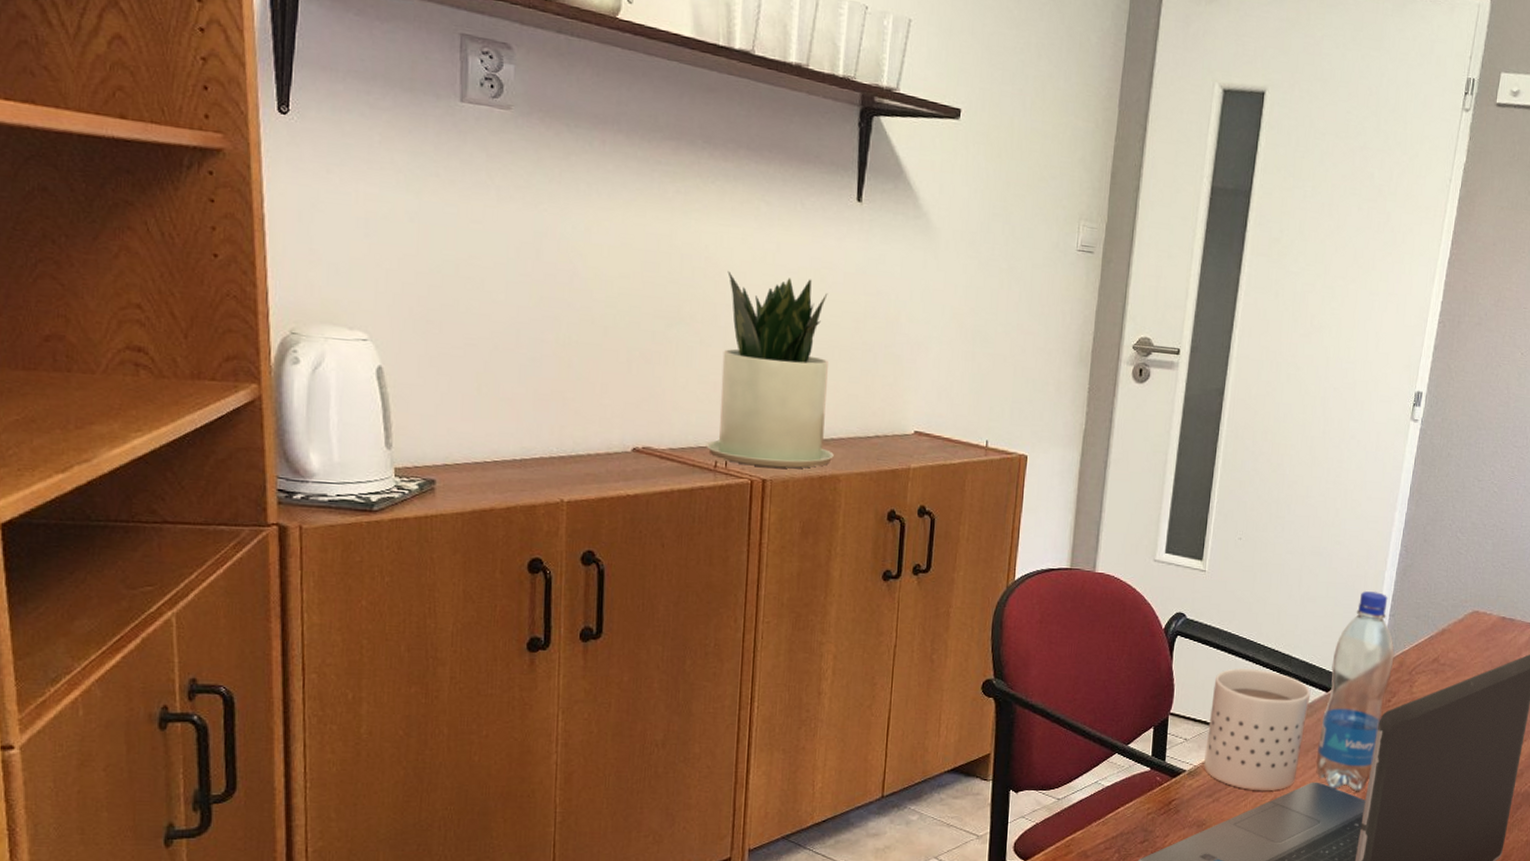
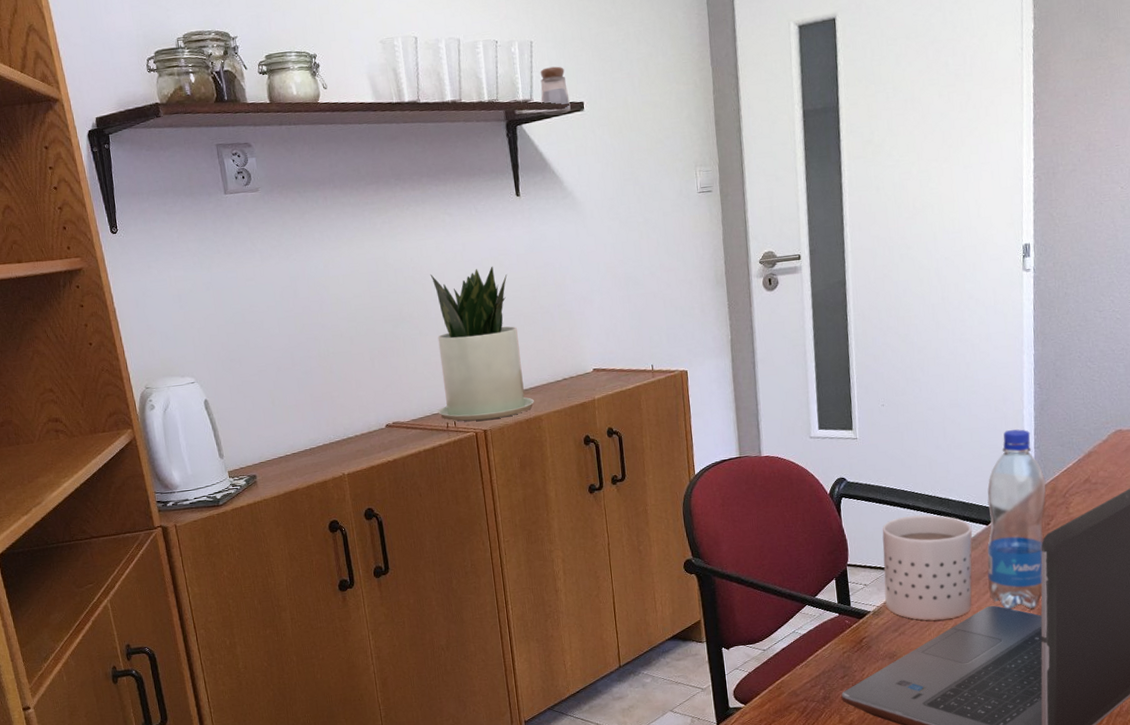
salt shaker: none [907,55,945,117] -> present [540,66,571,116]

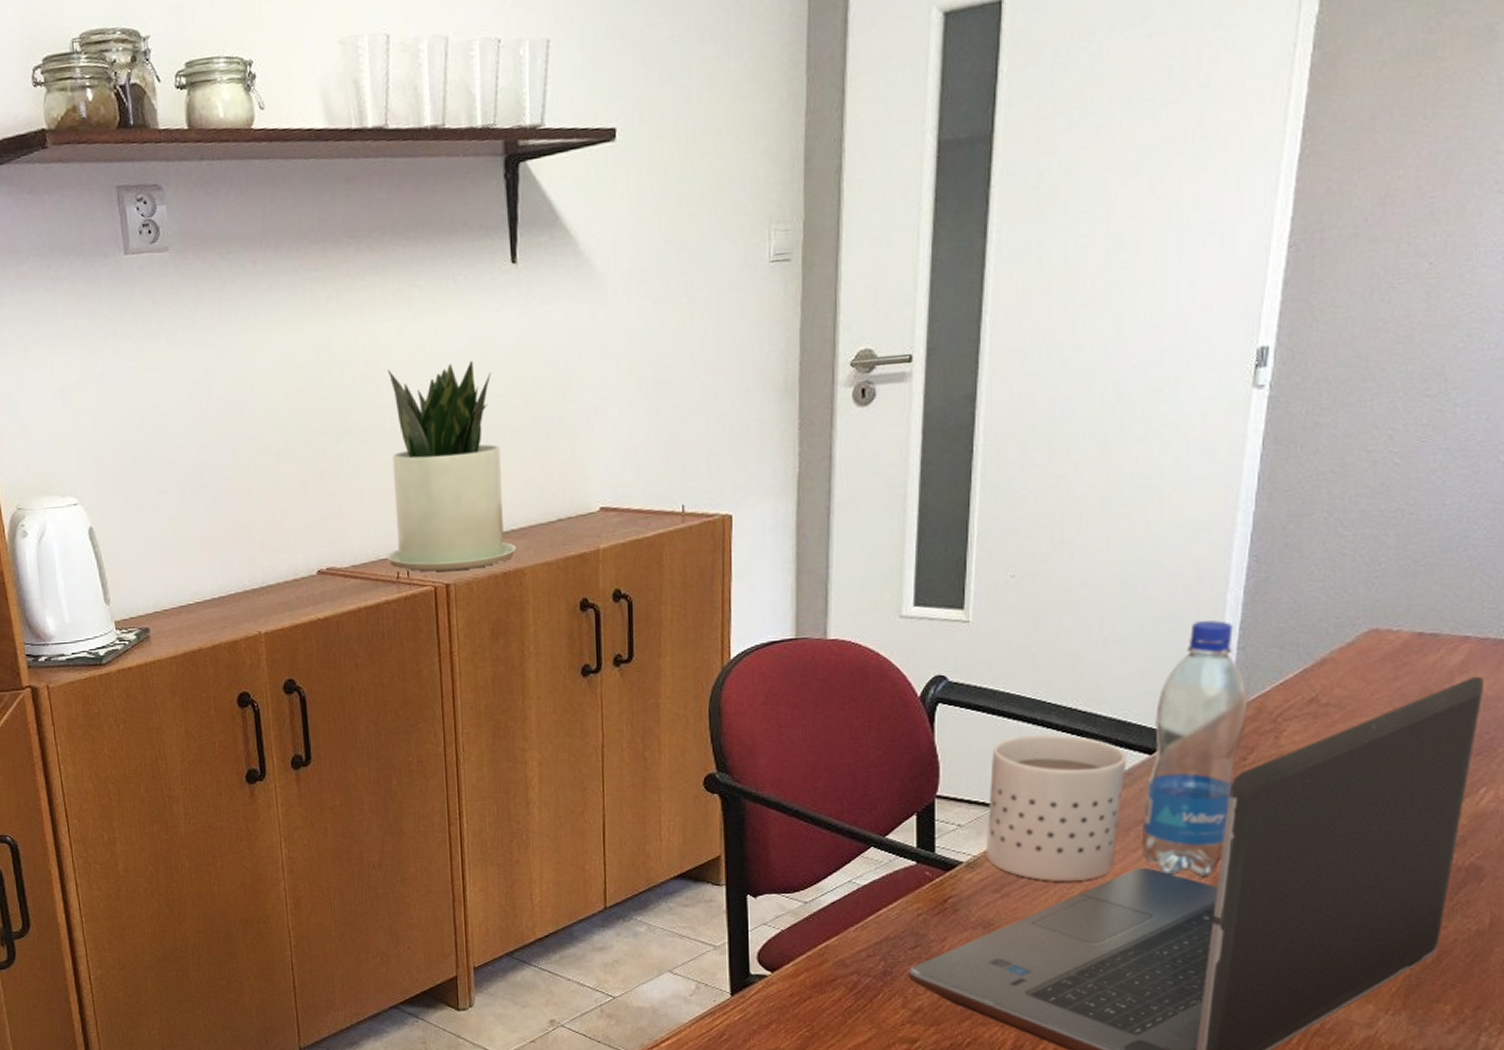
salt shaker: present [540,66,571,116] -> none [554,75,597,148]

